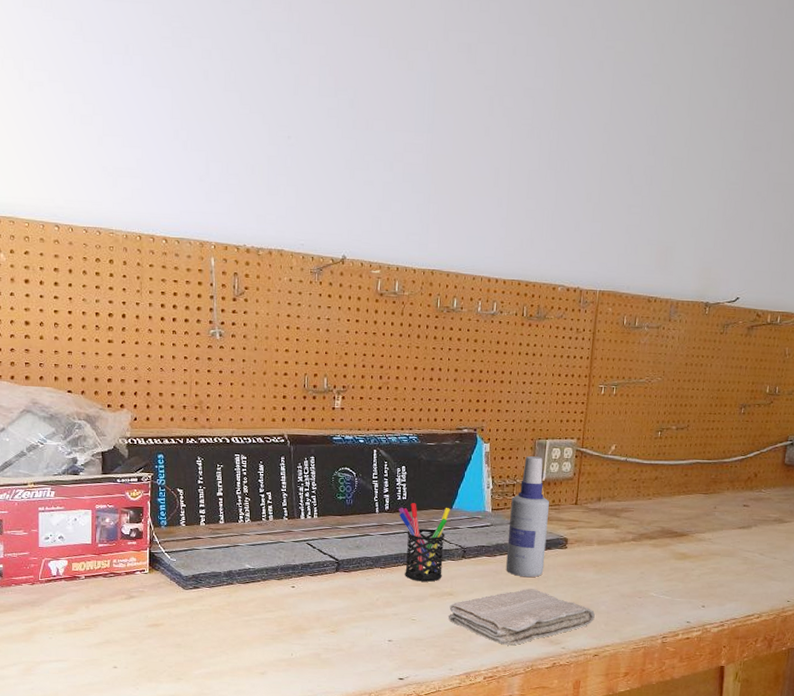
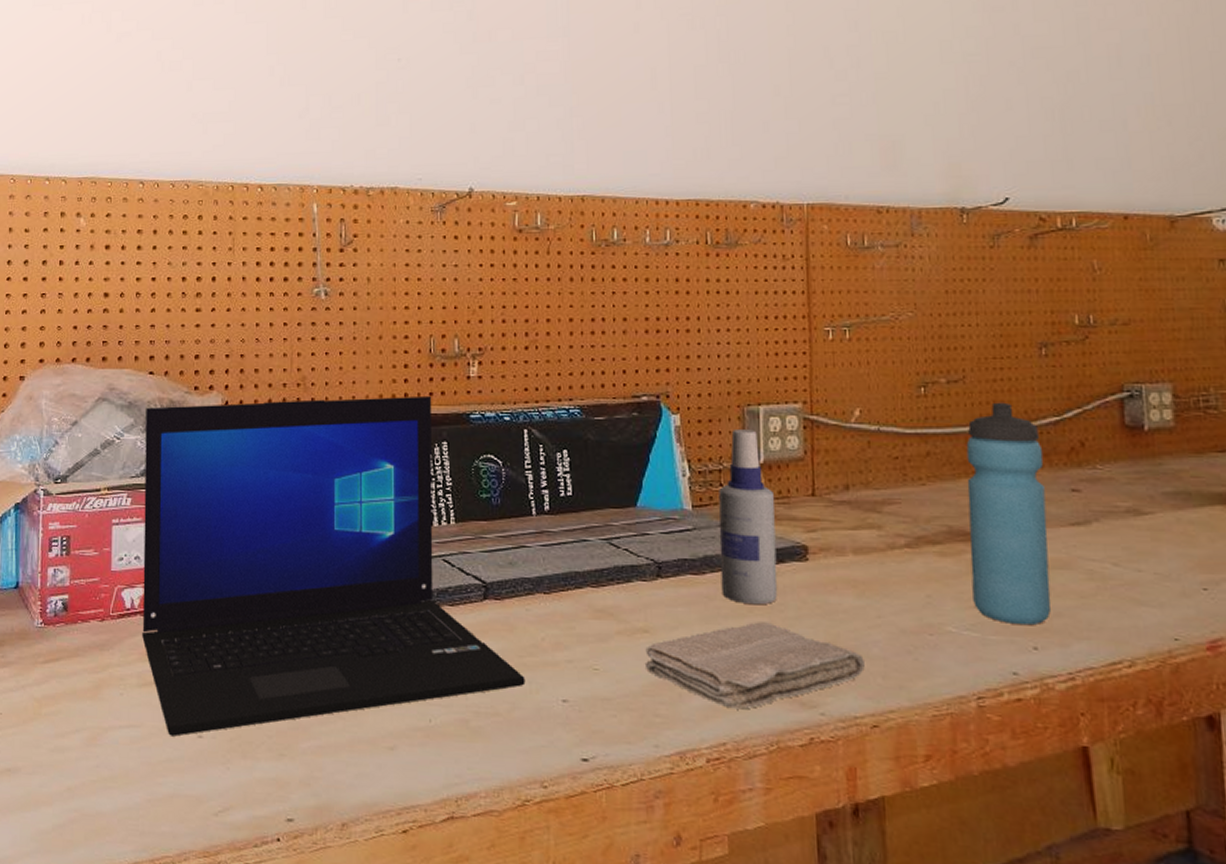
laptop: none [65,419,363,667] -> present [142,395,526,737]
pen holder: present [399,503,450,582] -> none [563,500,634,613]
water bottle: none [670,444,731,592] -> present [966,402,1051,626]

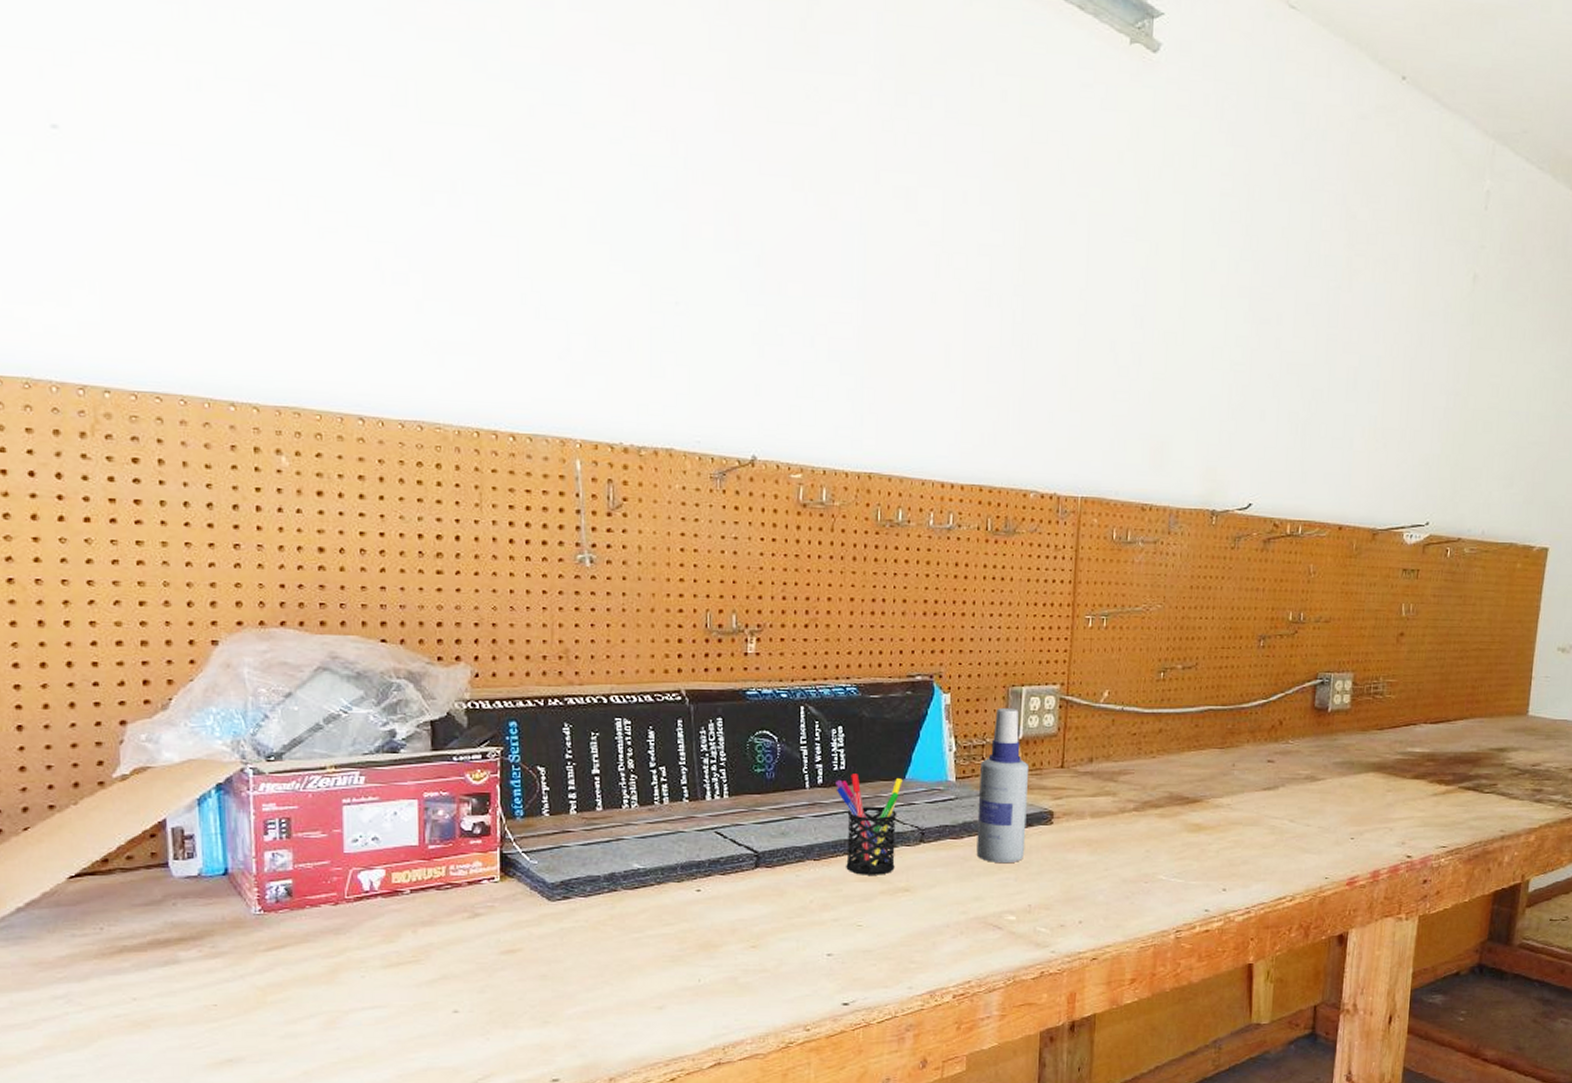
laptop: present [142,395,526,737] -> none [378,671,793,1013]
pen holder: none [563,500,634,613] -> present [836,774,903,875]
washcloth: present [644,622,865,709] -> none [904,878,1091,952]
water bottle: present [966,402,1051,626] -> none [1182,686,1251,872]

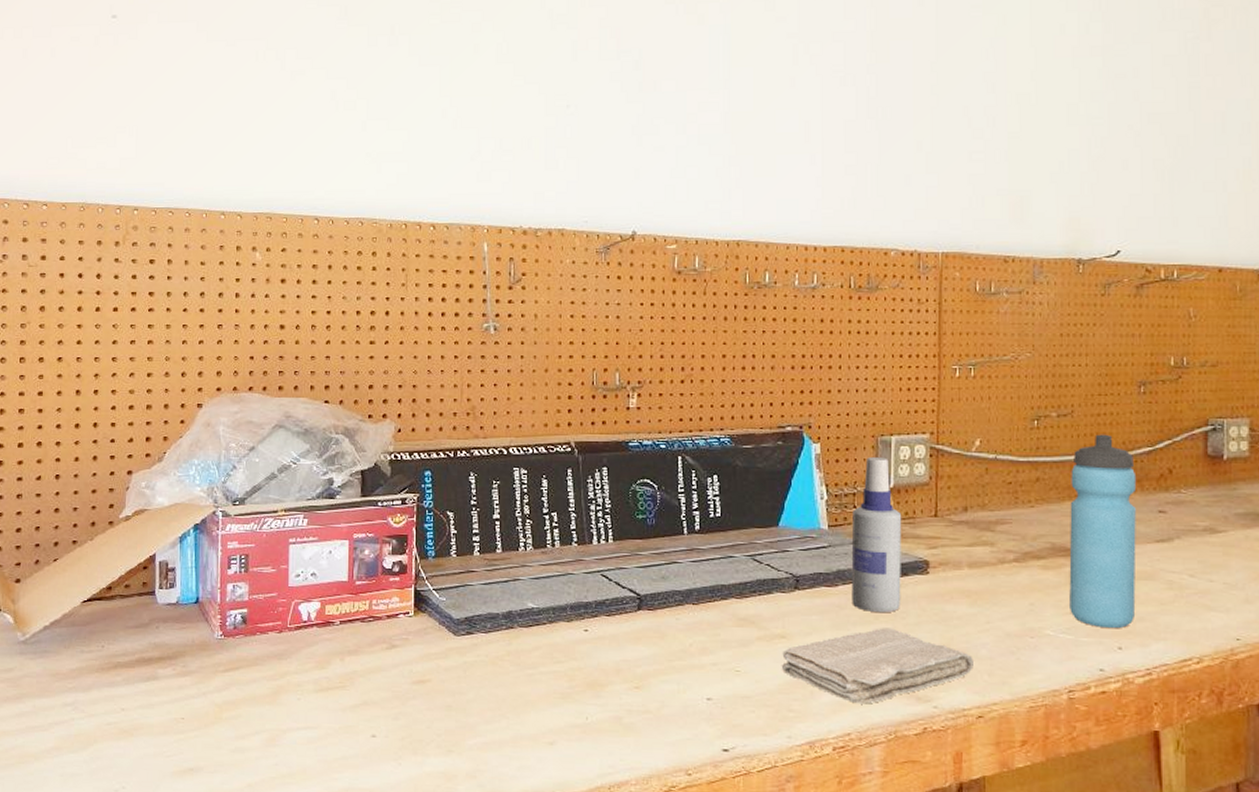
pen holder: present [836,774,903,875] -> none [712,521,776,621]
washcloth: none [904,878,1091,952] -> present [781,628,973,704]
water bottle: none [1182,686,1251,872] -> present [1069,434,1137,629]

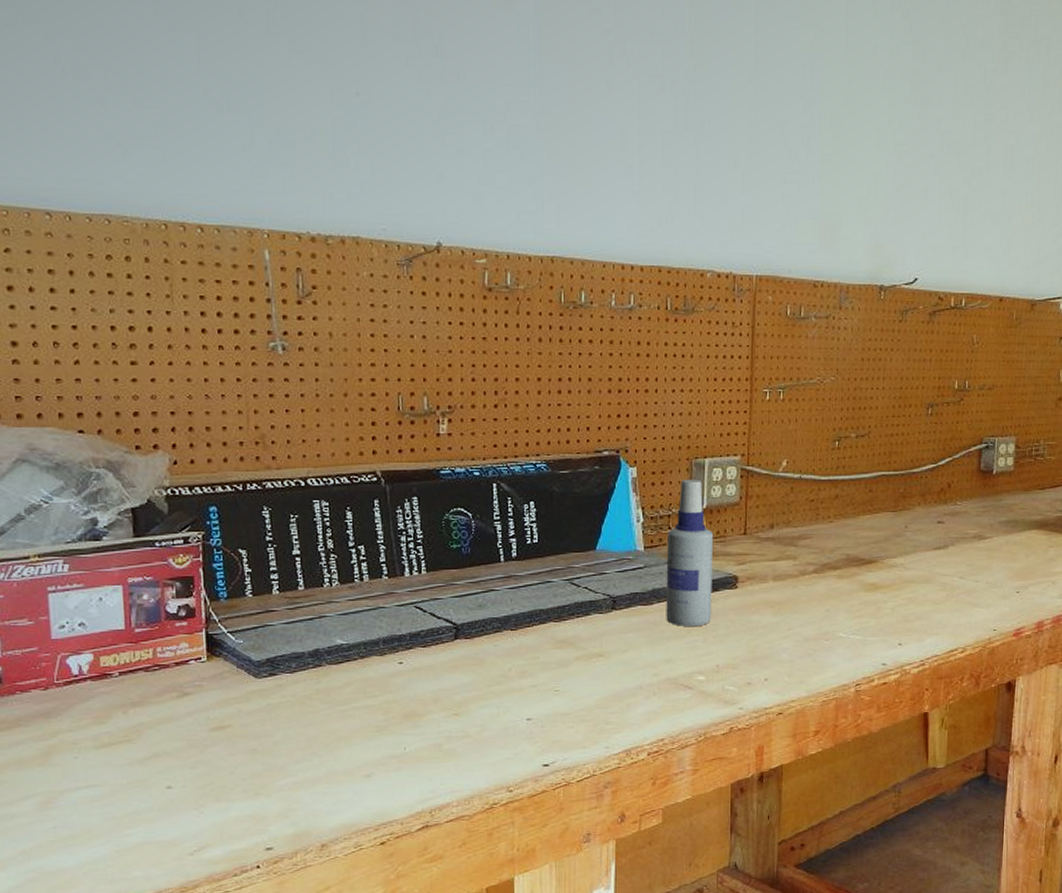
washcloth: present [781,628,973,704] -> none [599,640,775,712]
water bottle: present [1069,434,1137,629] -> none [860,453,921,628]

